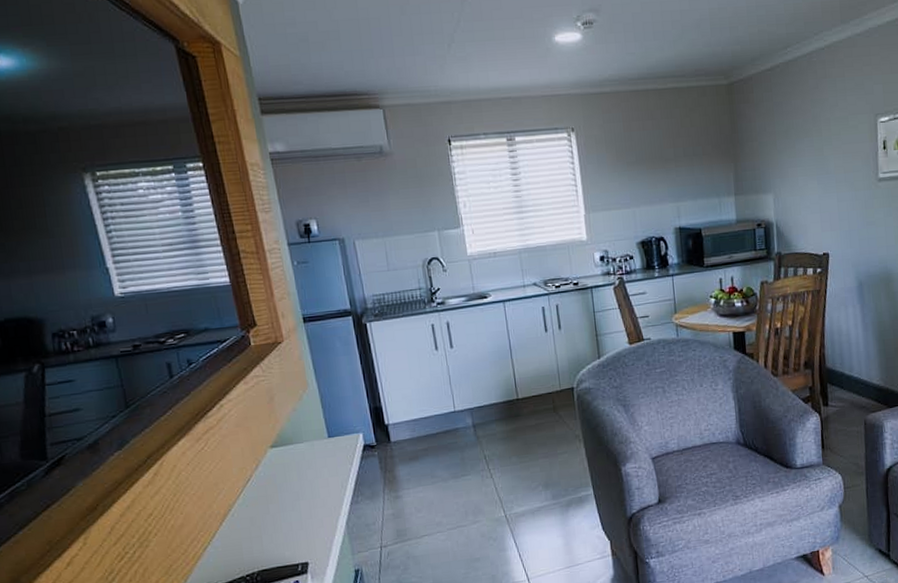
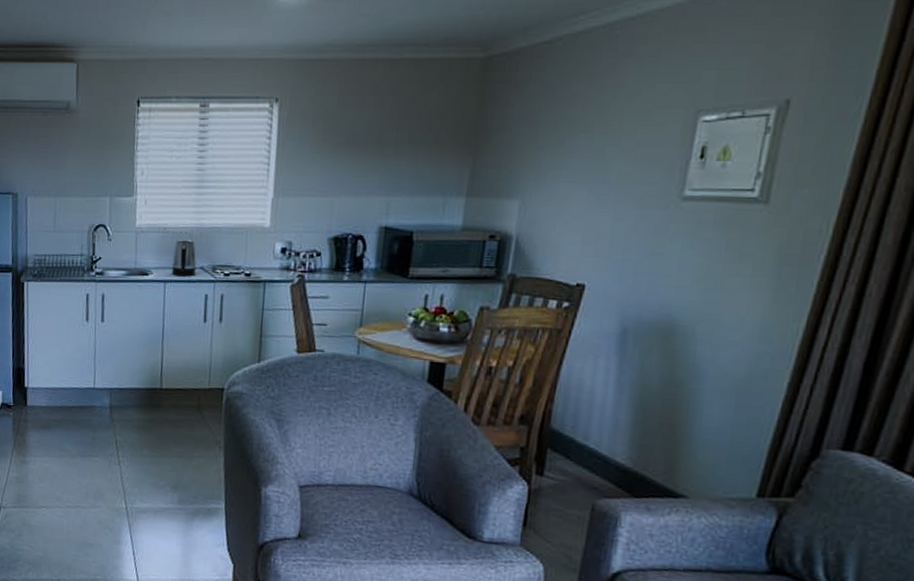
kettle: none [506,260,531,295] -> present [171,239,197,277]

